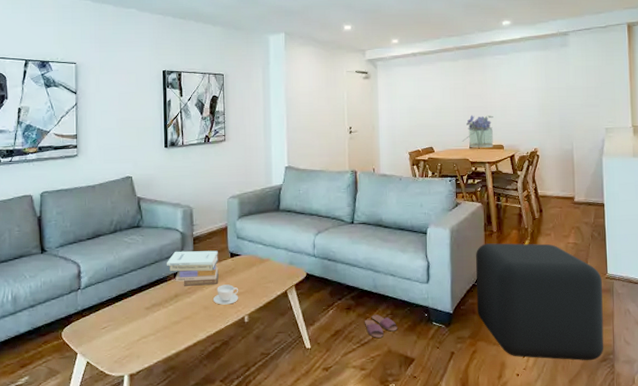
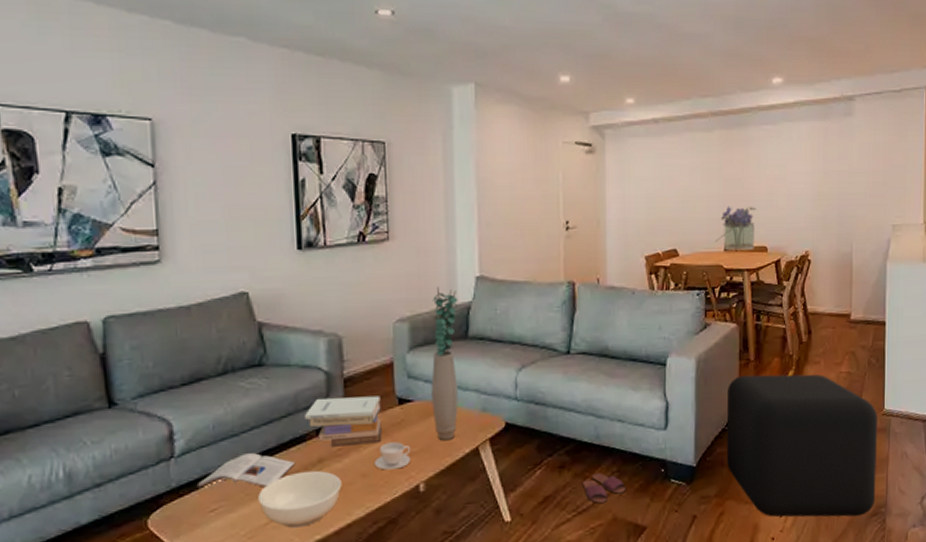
magazine: none [94,288,160,313] -> present [196,453,296,488]
bowl: none [134,303,190,344] -> present [258,470,342,528]
vase: none [253,174,273,285] -> present [431,287,458,441]

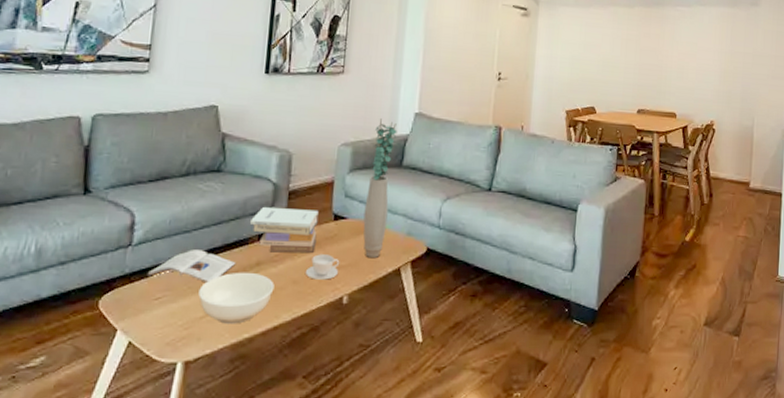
slippers: present [583,473,625,503] -> none [492,305,531,334]
flower bouquet: present [715,206,756,252] -> none [629,73,668,115]
cube: present [726,374,878,517] -> none [626,229,772,378]

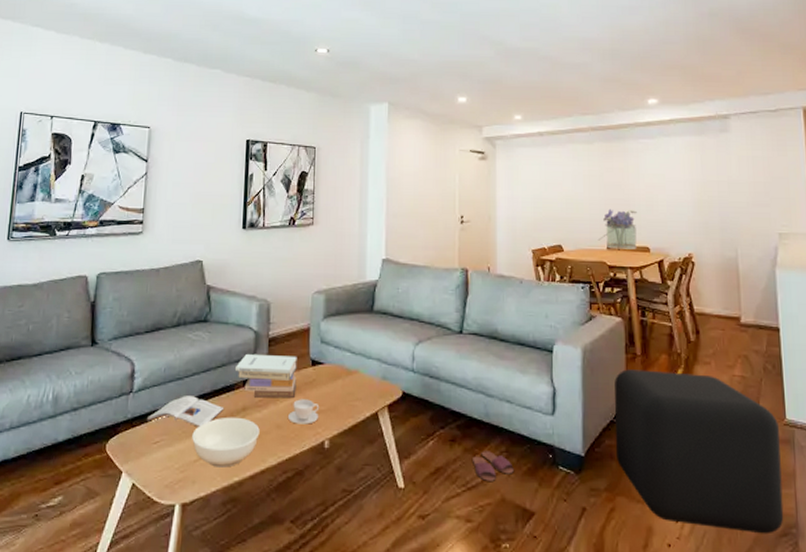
vase: present [363,118,397,259] -> none [339,266,367,403]
slippers: none [492,305,531,334] -> present [473,451,514,481]
cube: none [626,229,772,378] -> present [614,369,784,534]
flower bouquet: none [629,73,668,115] -> present [597,208,637,250]

